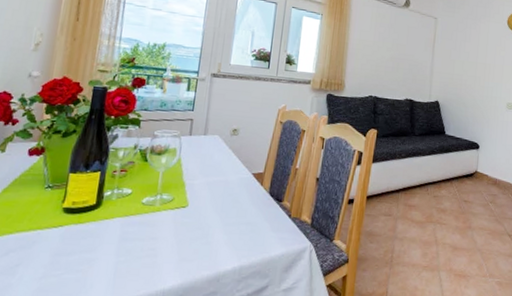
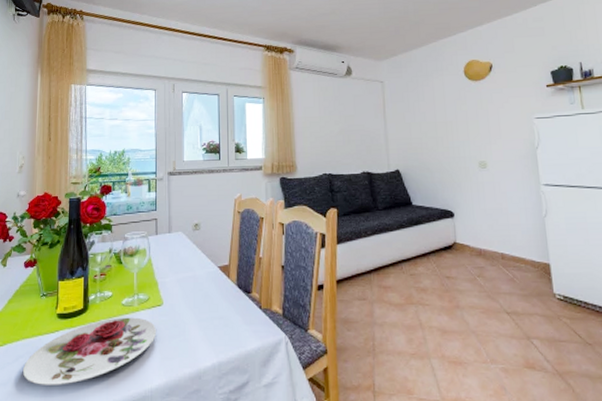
plate: none [11,216,178,283] -> present [22,317,157,385]

